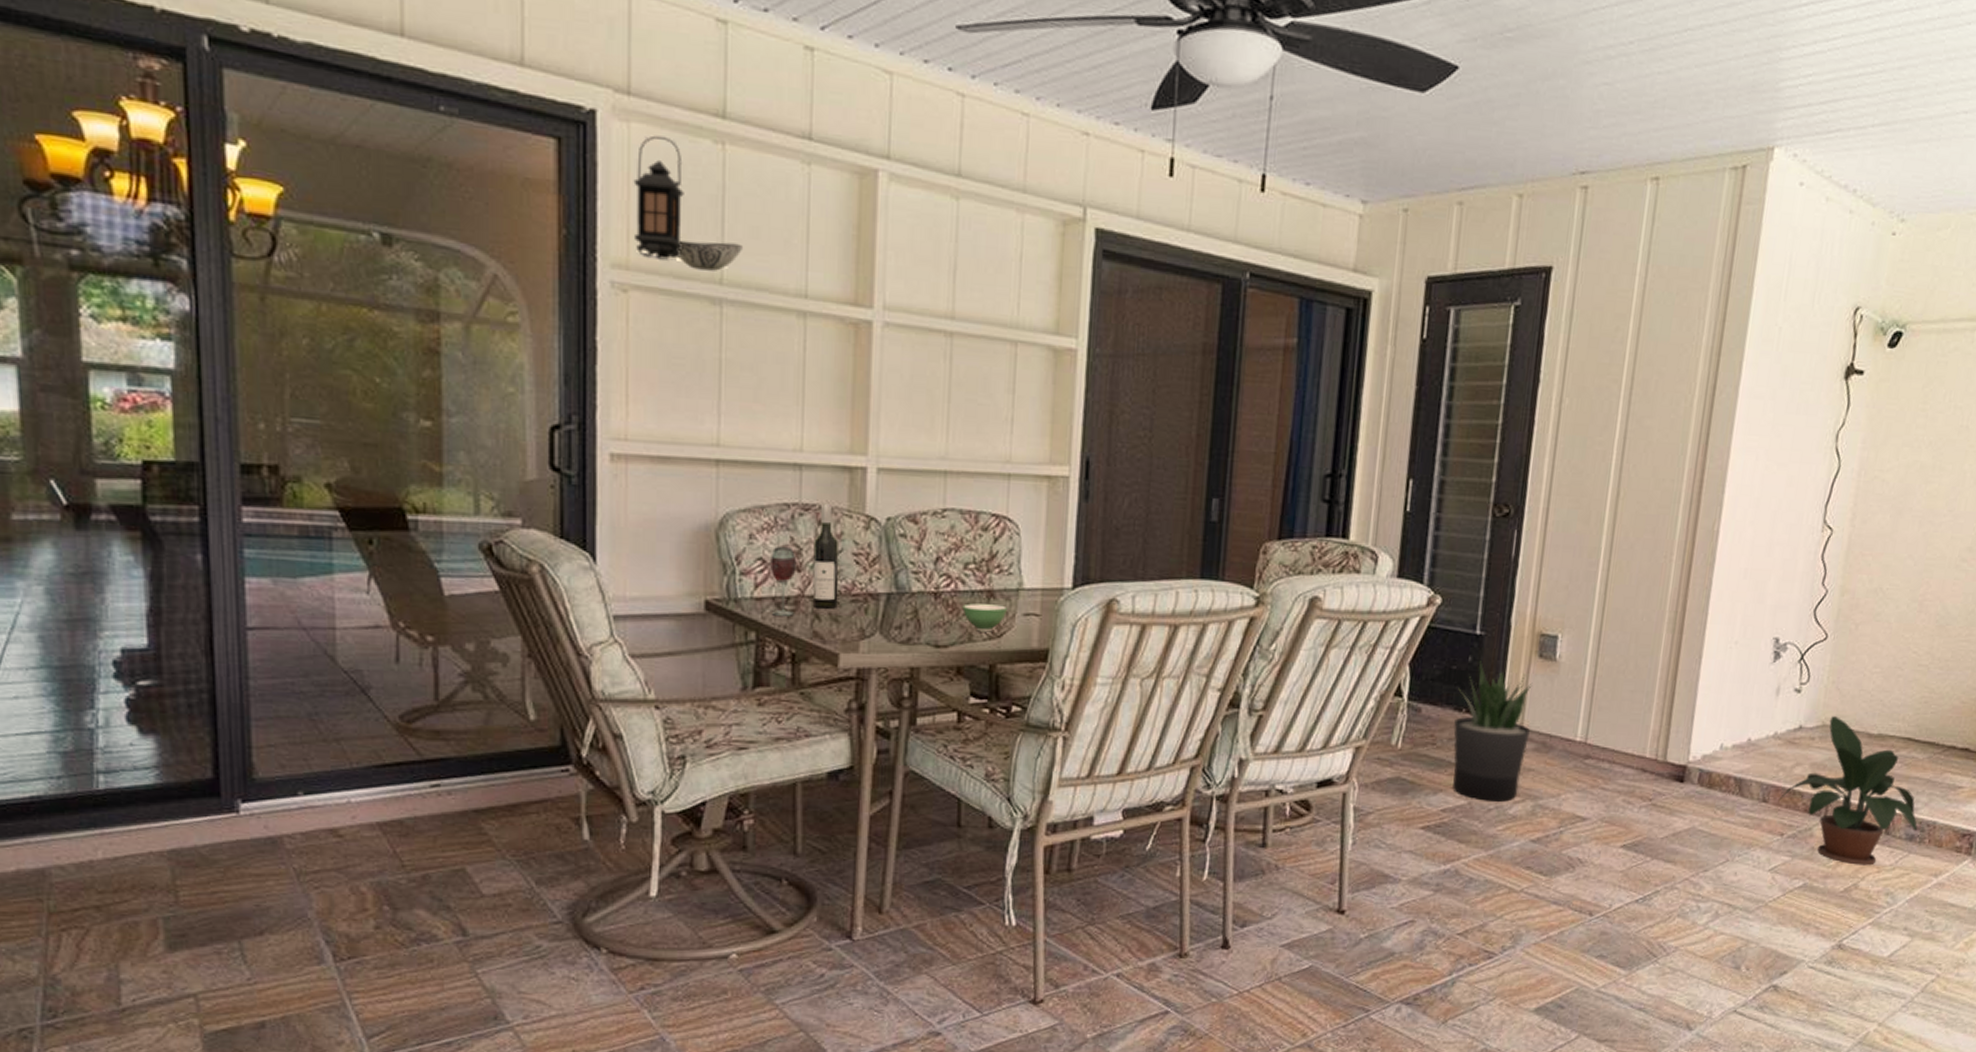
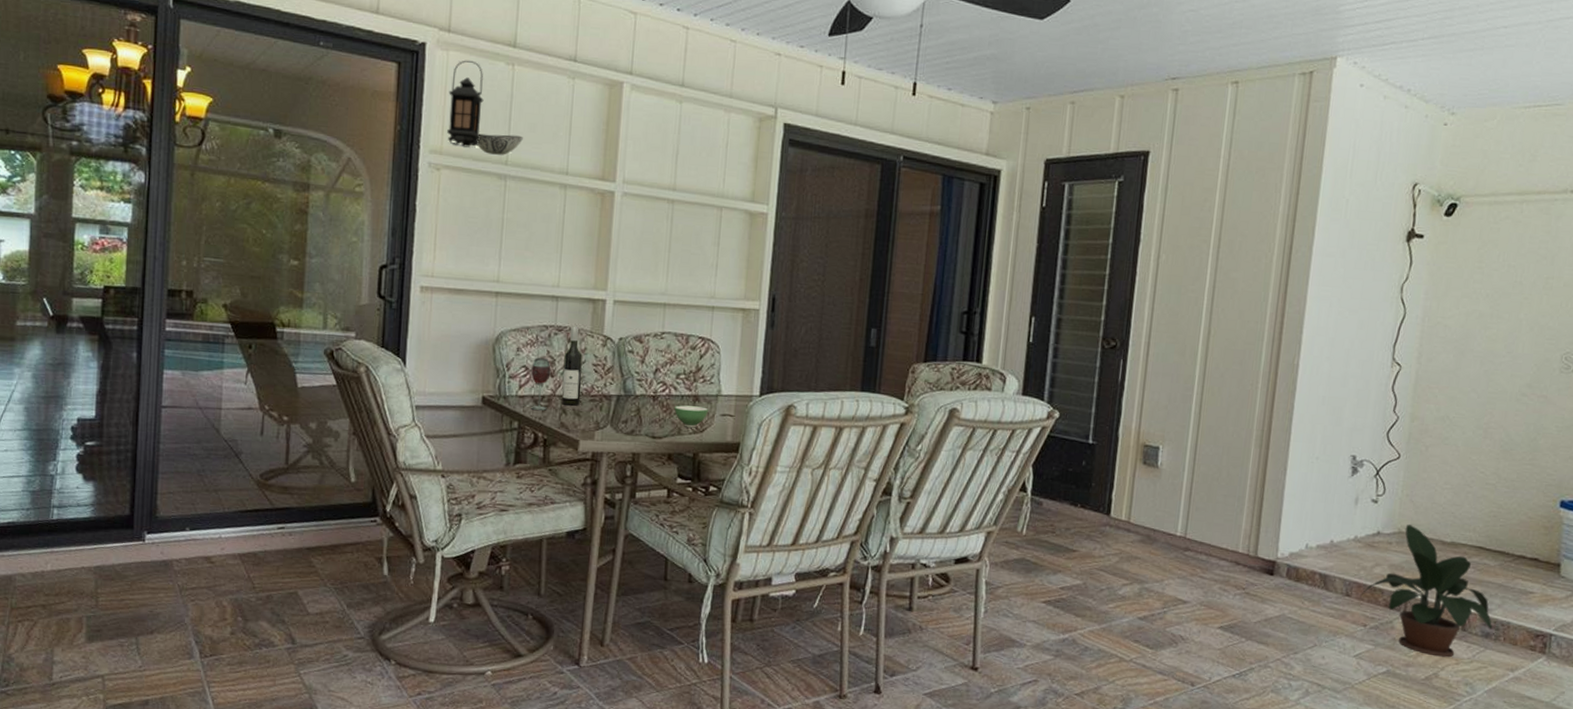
planter: present [1453,661,1533,802] -> none [1070,465,1138,584]

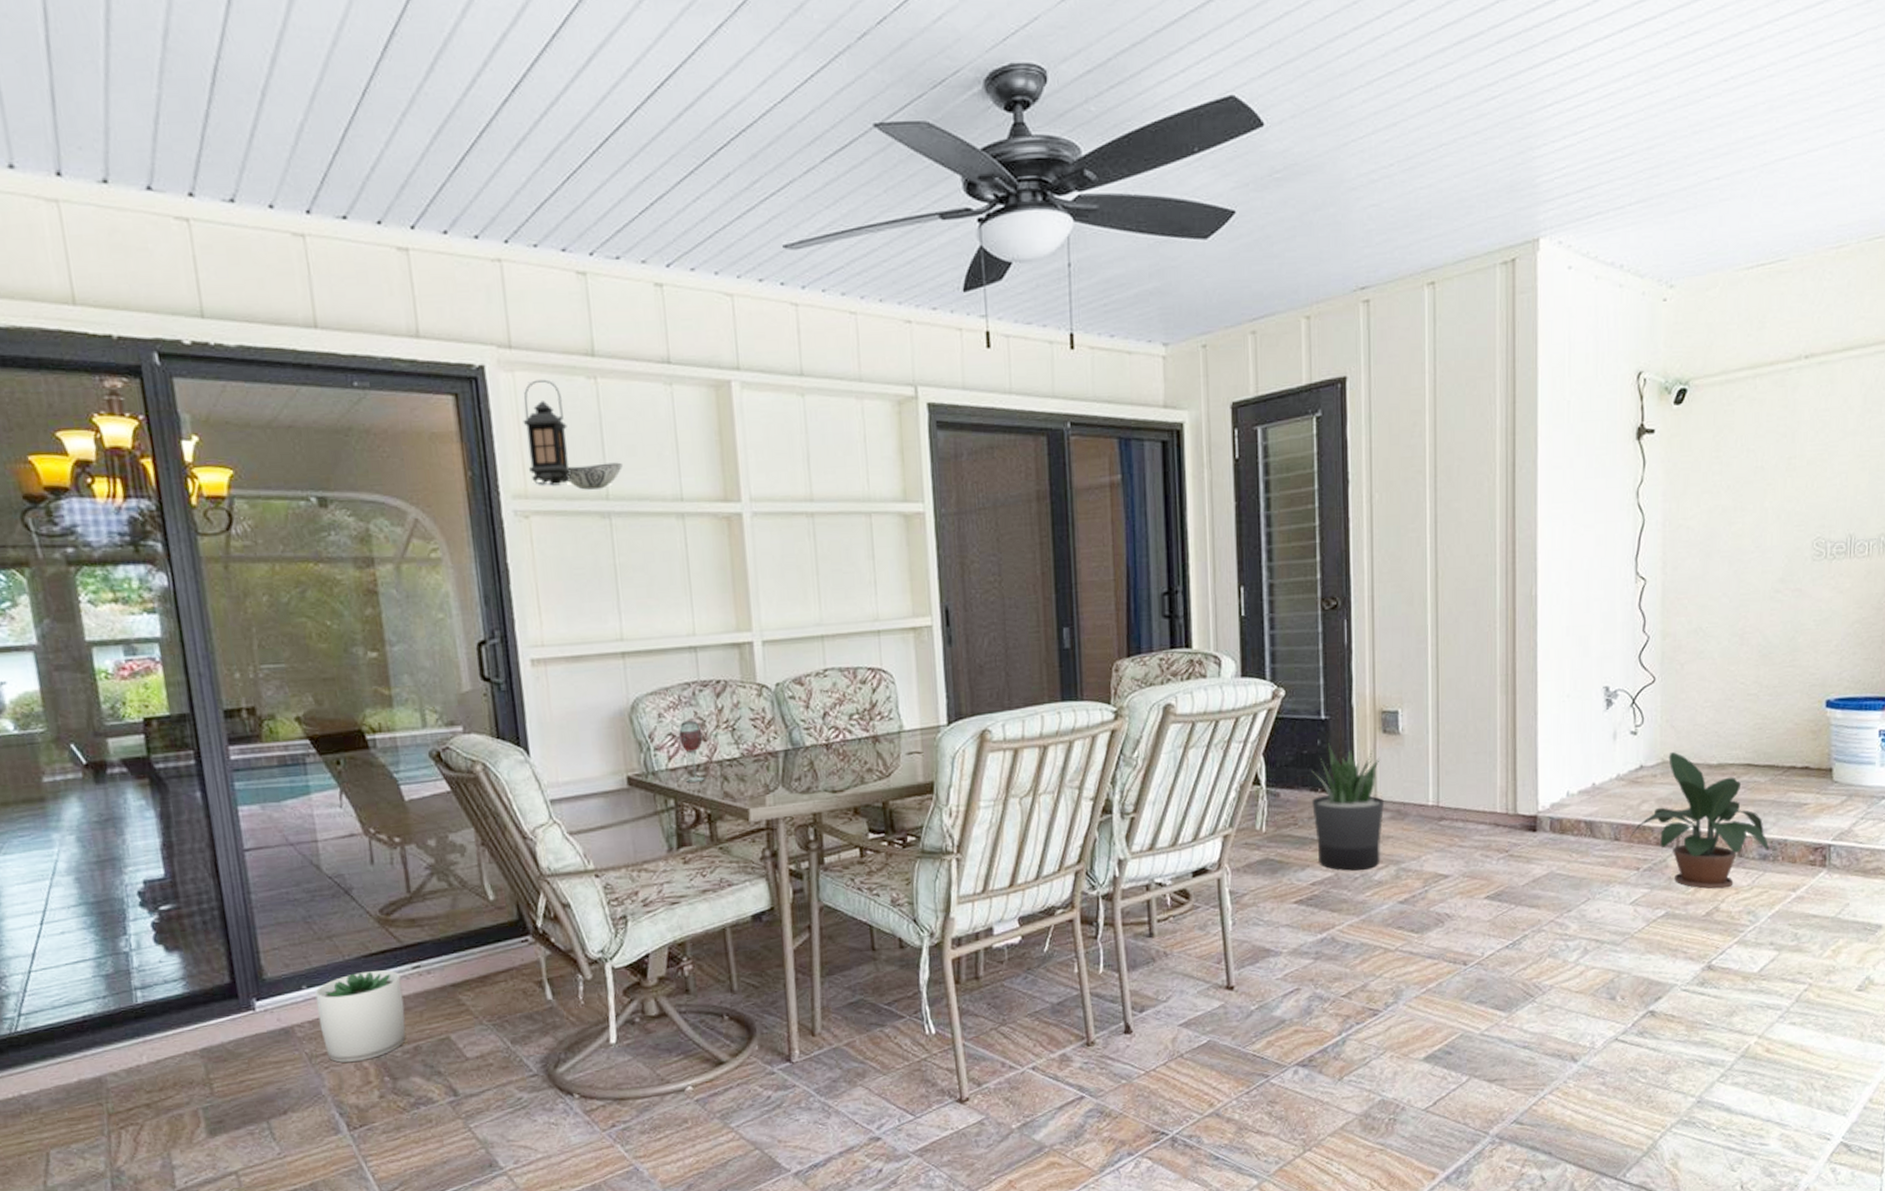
planter: none [194,524,267,600] -> present [315,970,406,1063]
bottle: present [561,326,583,406] -> none [715,677,743,771]
bowl: present [674,405,709,428] -> none [852,747,893,774]
planter: none [1070,465,1138,584] -> present [1311,743,1385,871]

